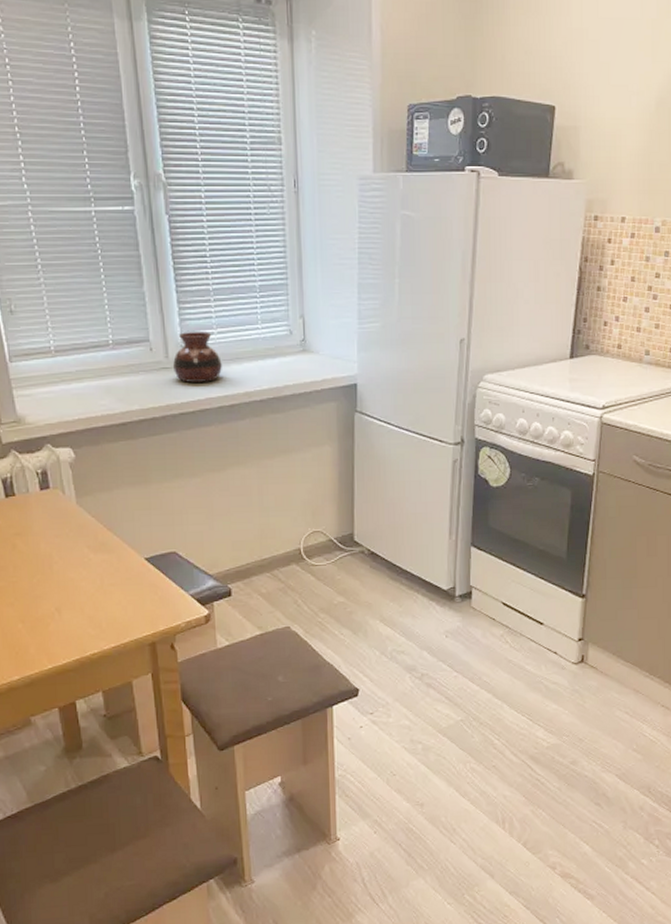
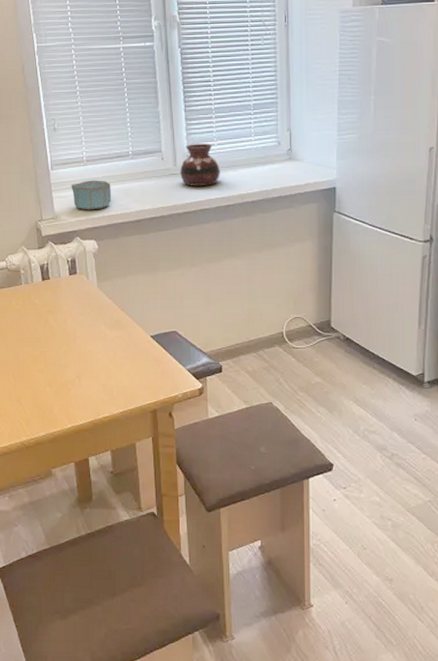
bowl: none [36,375,89,412] -> present [71,180,111,210]

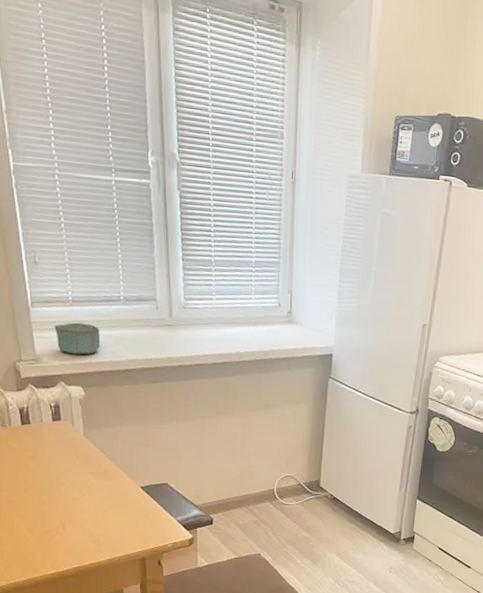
vase: present [179,143,220,186] -> none [175,295,218,341]

